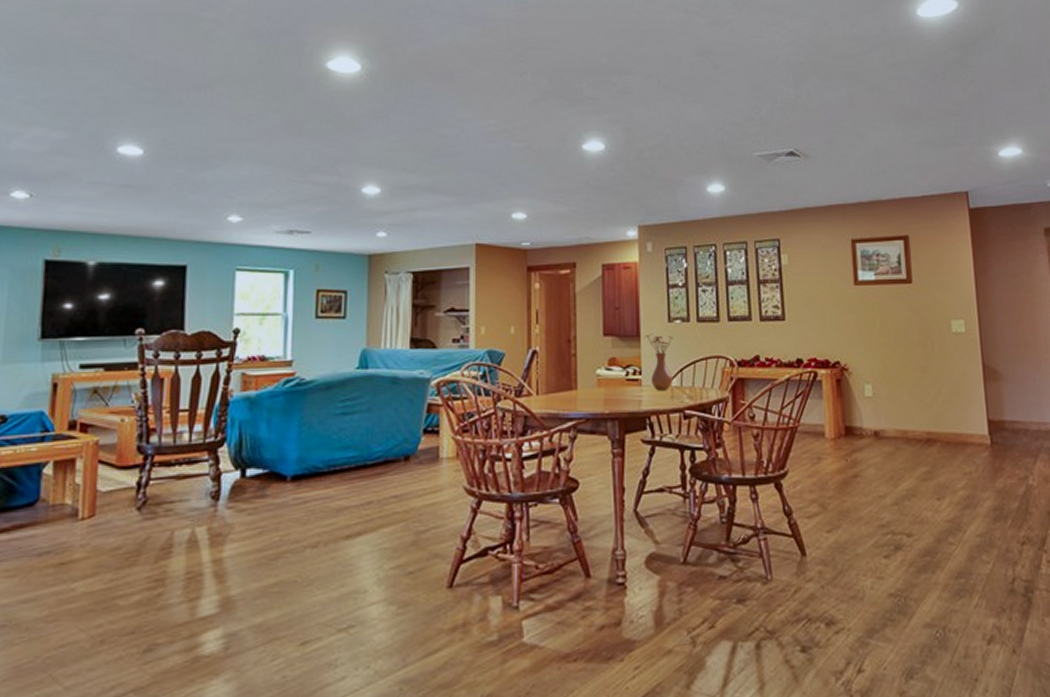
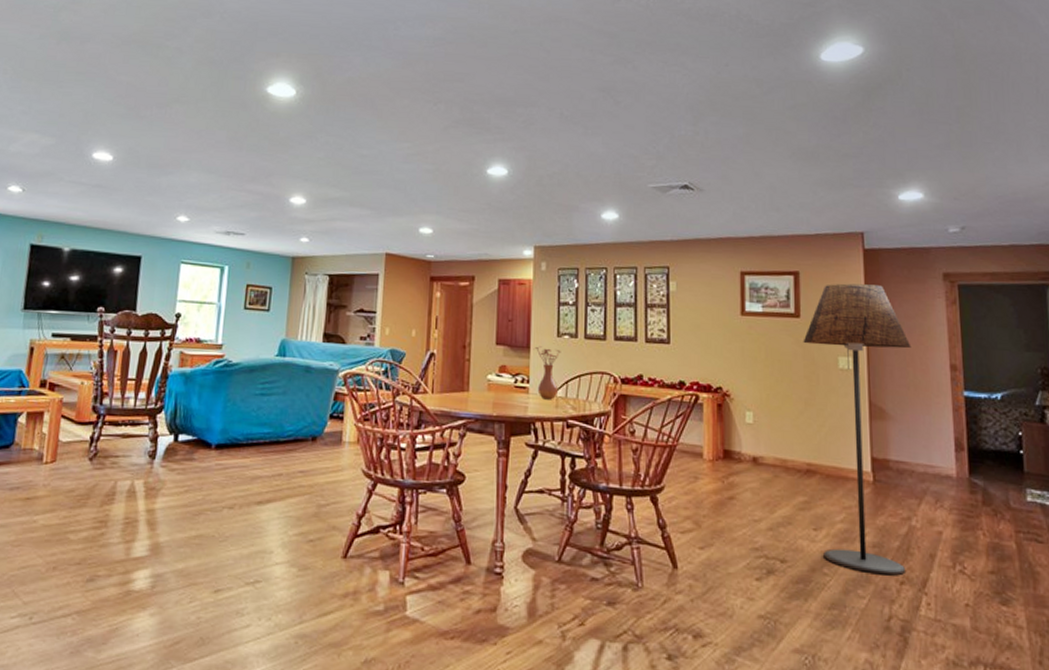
floor lamp: none [916,244,1025,538] -> present [803,283,912,576]

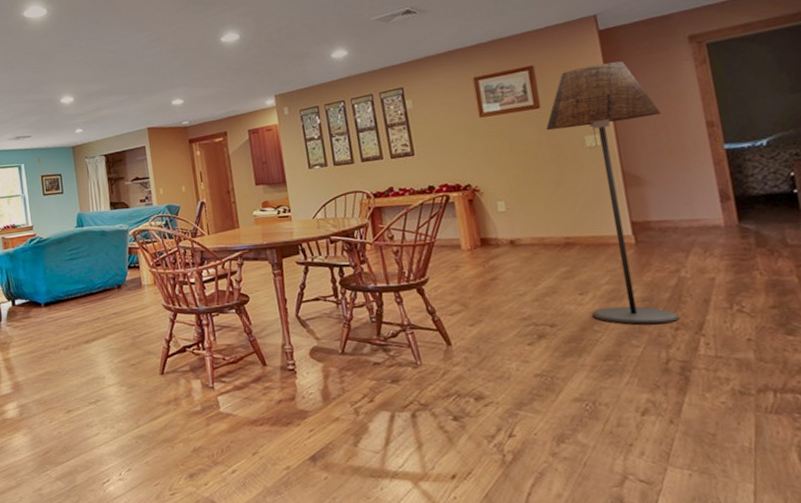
vase: present [533,346,561,400] -> none [289,179,318,224]

